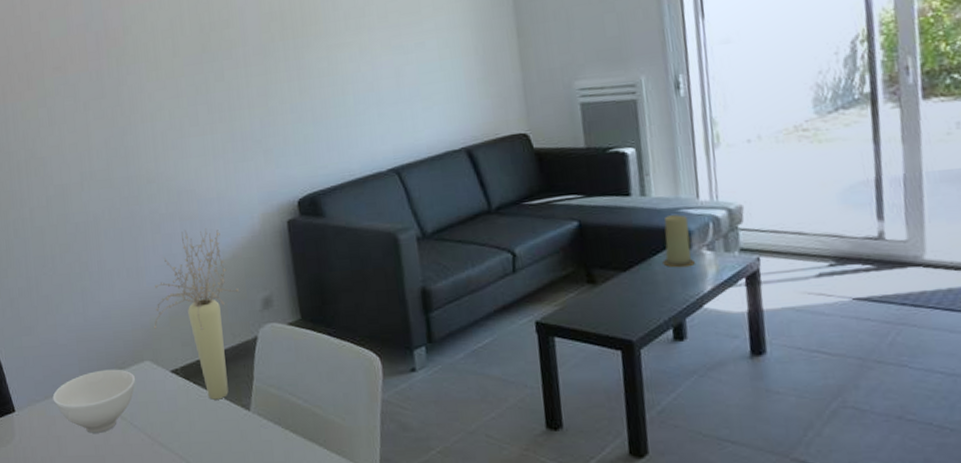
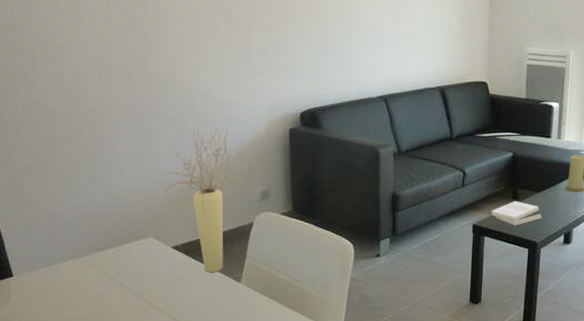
bowl: present [52,369,136,433] -> none [53,243,138,297]
books: none [558,285,636,321] -> present [491,200,543,226]

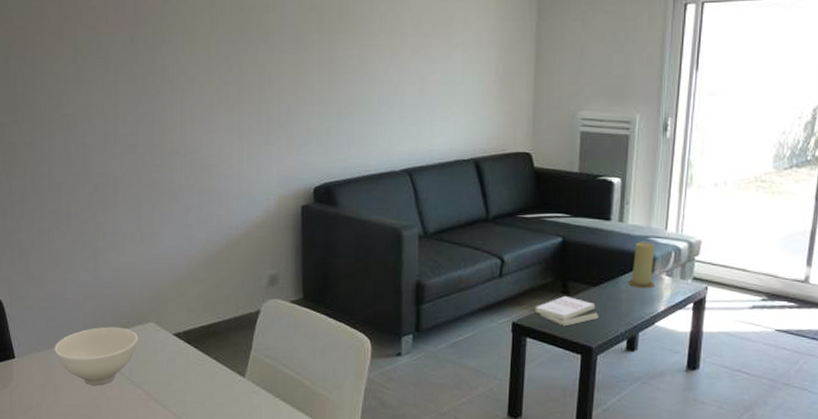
bowl: none [53,243,138,297] -> present [54,326,139,385]
flower arrangement: present [160,127,241,272] -> none [162,203,248,365]

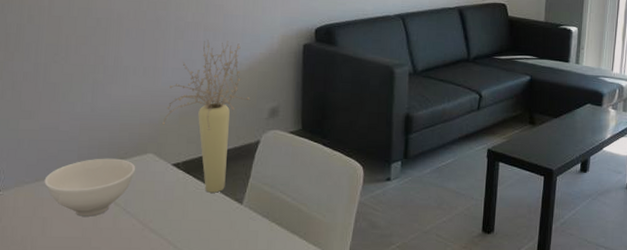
flower arrangement: none [162,203,248,365] -> present [162,40,250,193]
books: present [535,295,600,327] -> none [506,125,559,152]
candle: present [628,242,655,289] -> none [582,80,604,120]

